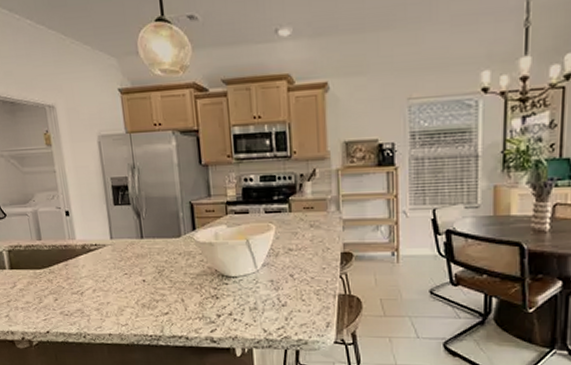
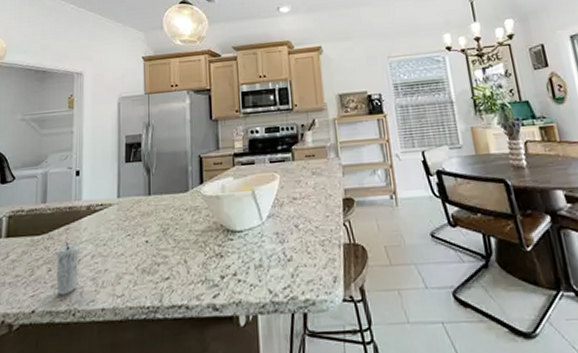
candle: none [59,275,84,321] -> present [56,241,79,295]

